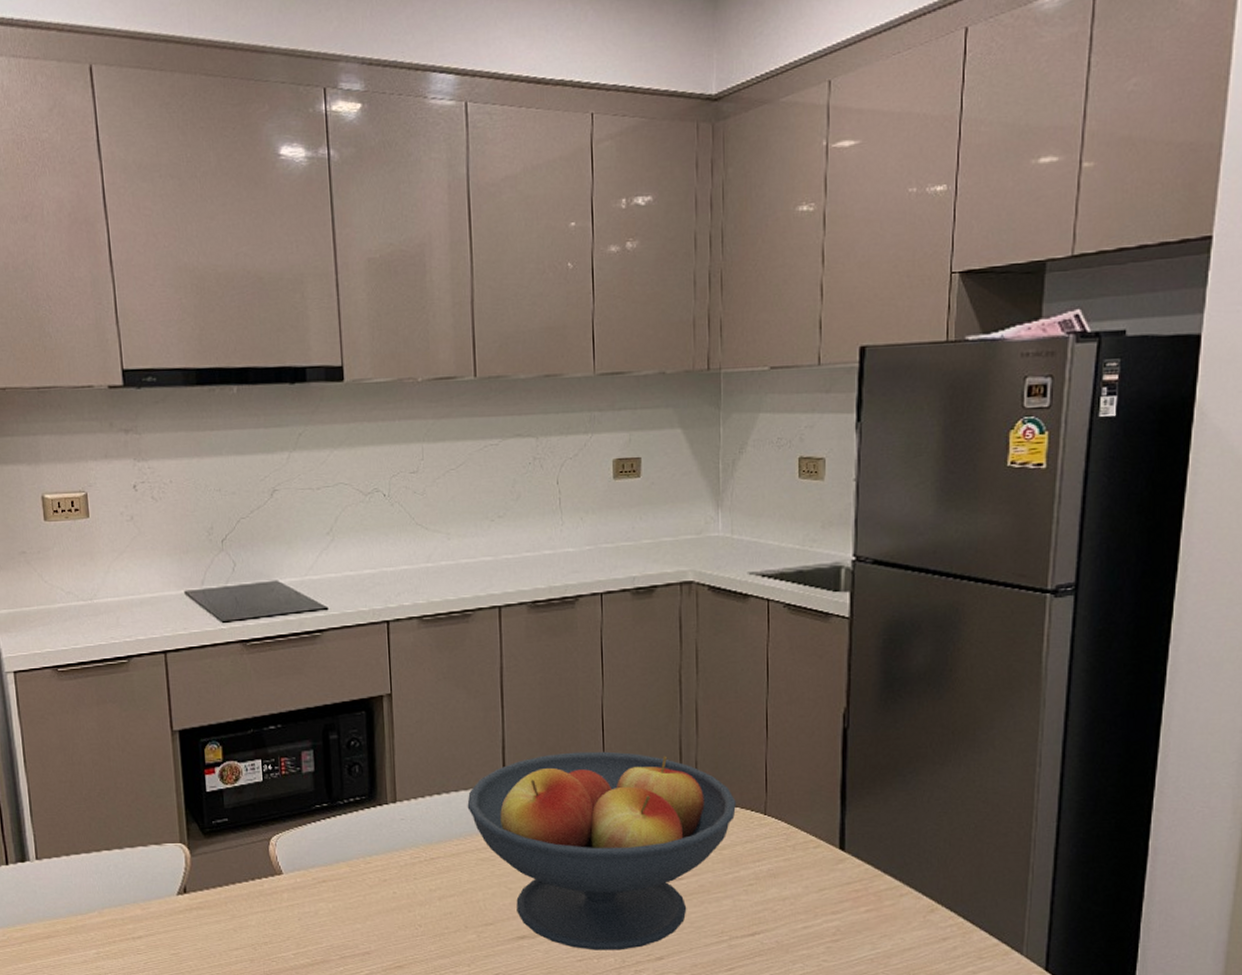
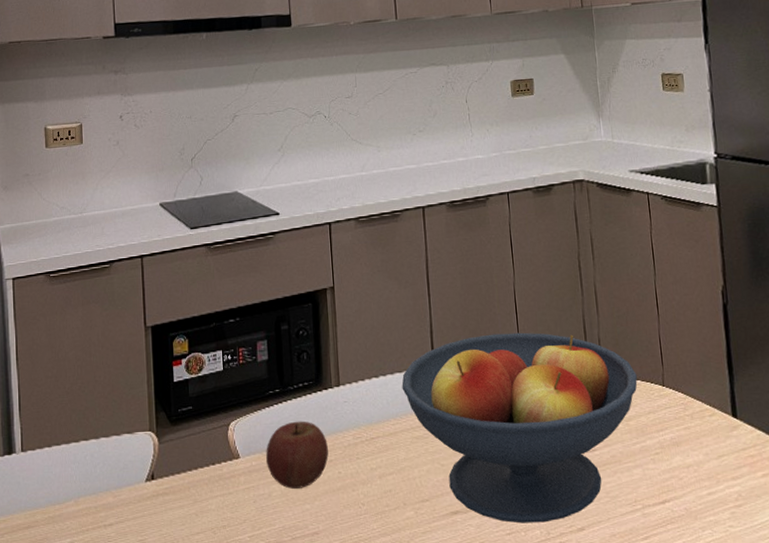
apple: none [312,838,382,907] -> present [266,421,329,489]

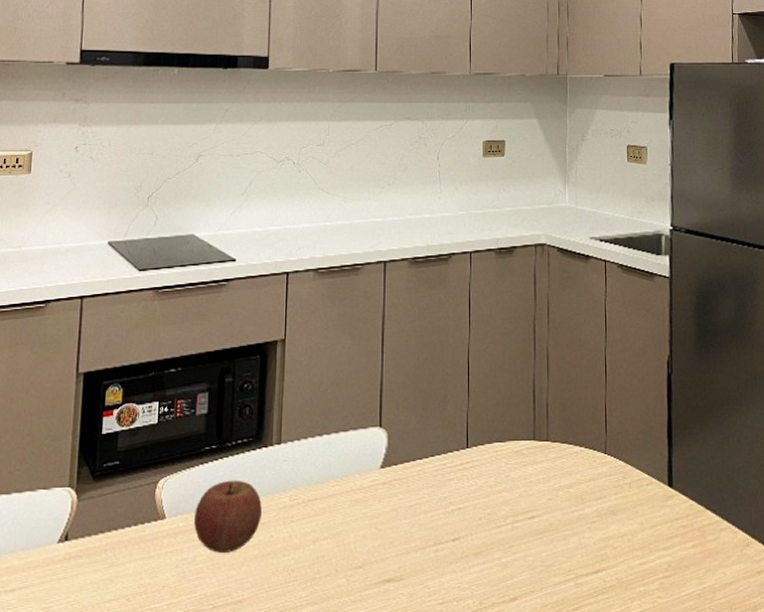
fruit bowl: present [402,332,638,523] -> none [345,394,581,593]

